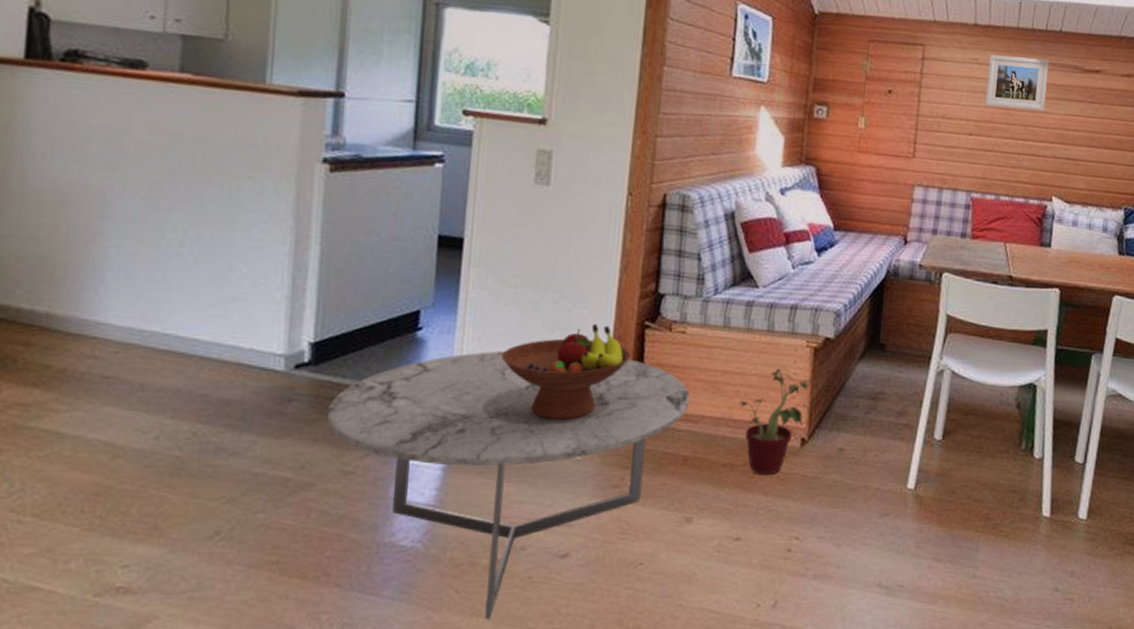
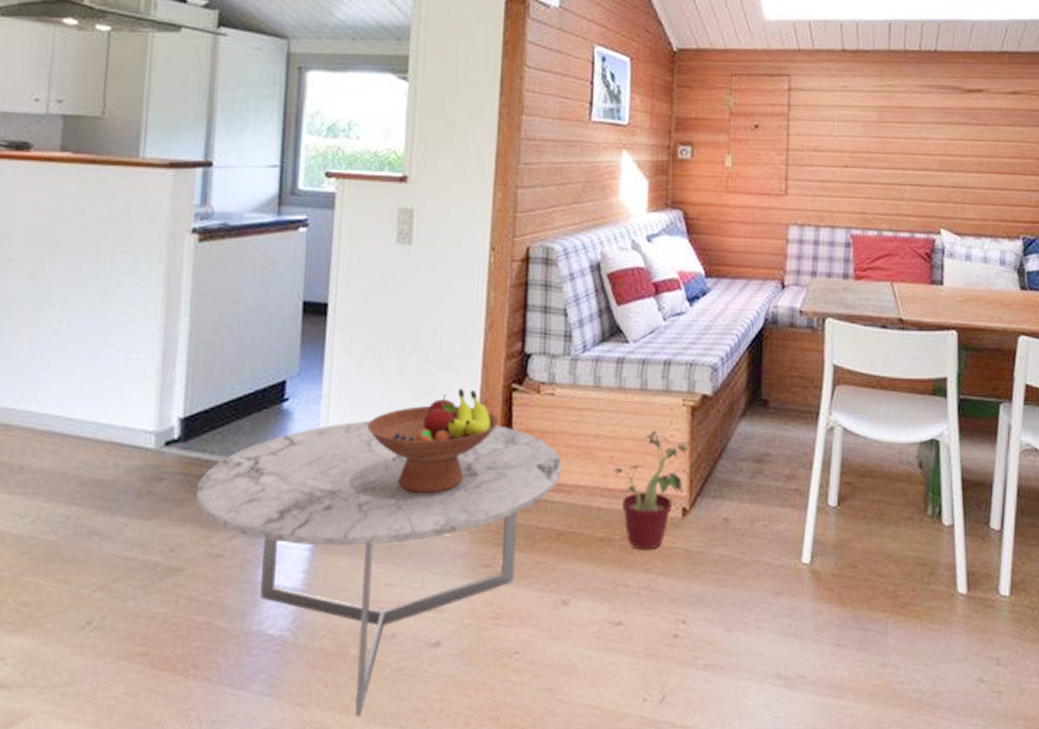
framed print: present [984,55,1049,111] -> none [858,80,925,137]

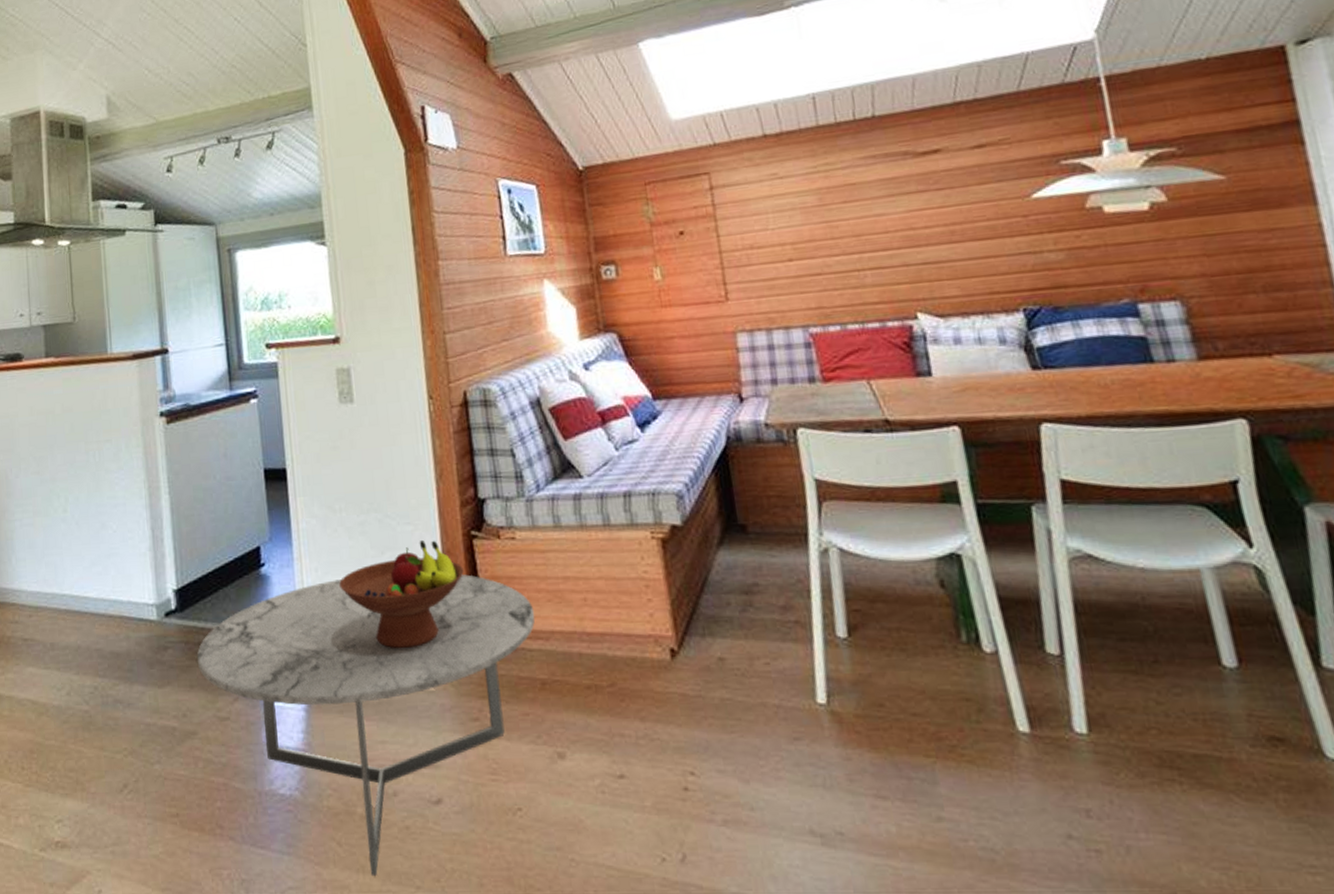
potted plant: present [613,430,696,550] -> none [589,567,674,696]

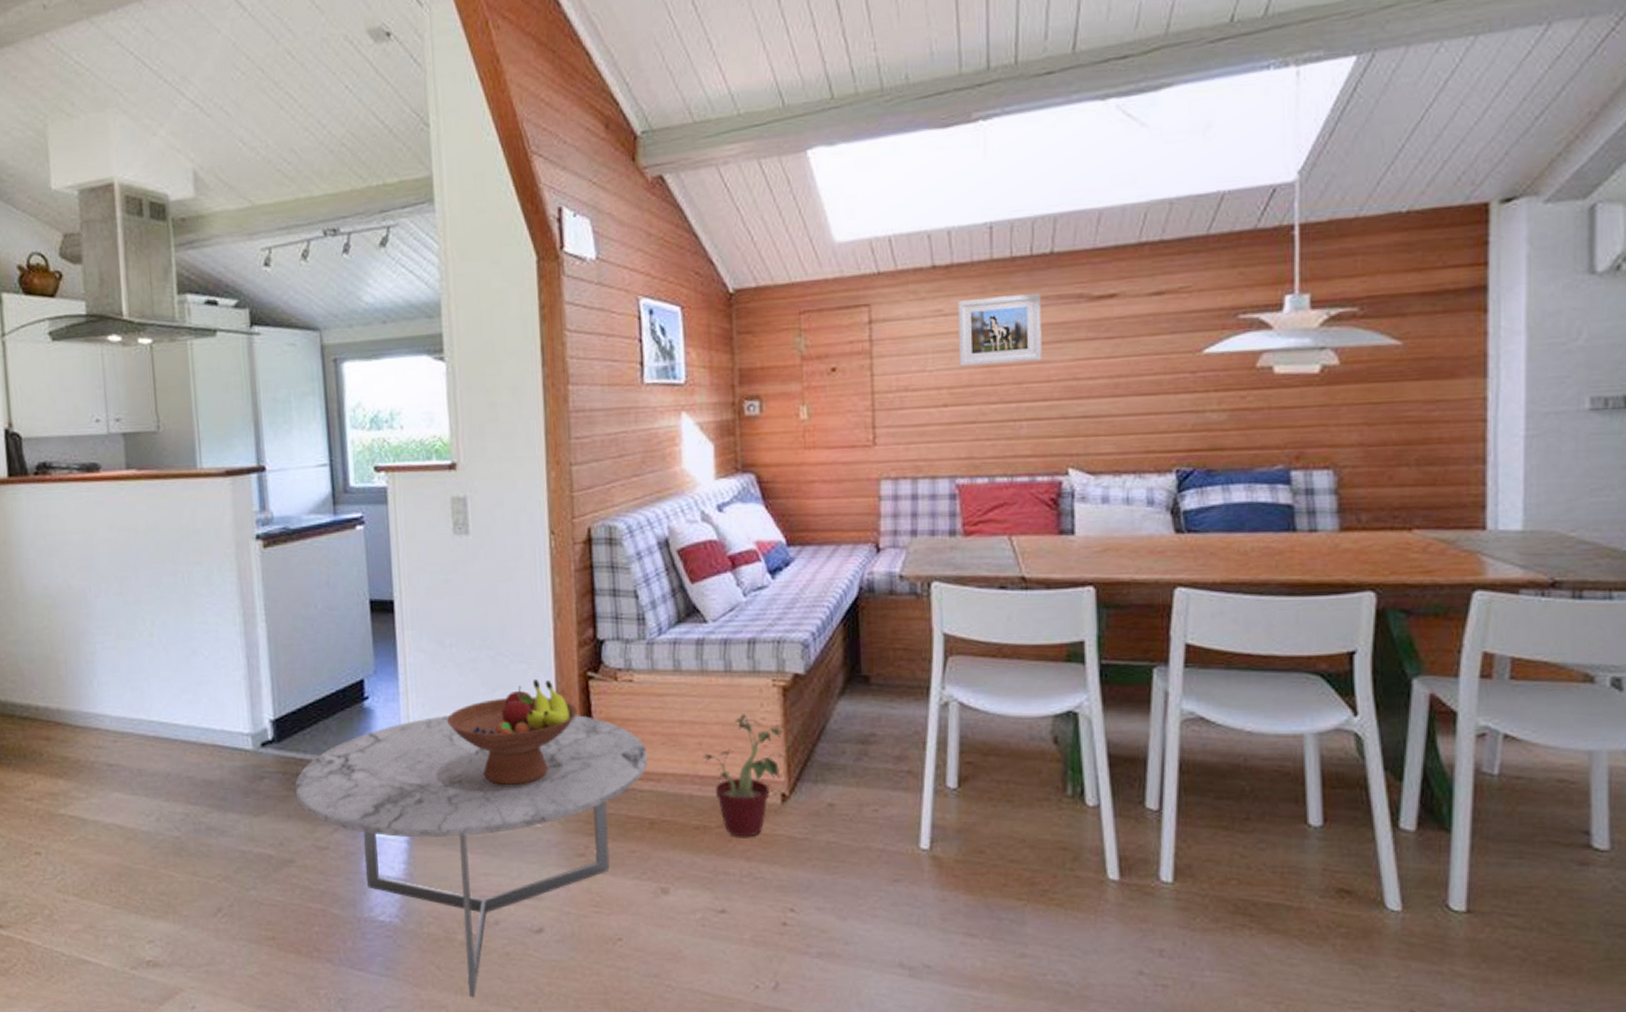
potted plant: none [589,567,674,696] -> present [703,714,791,837]
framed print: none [791,152,877,224] -> present [958,292,1042,367]

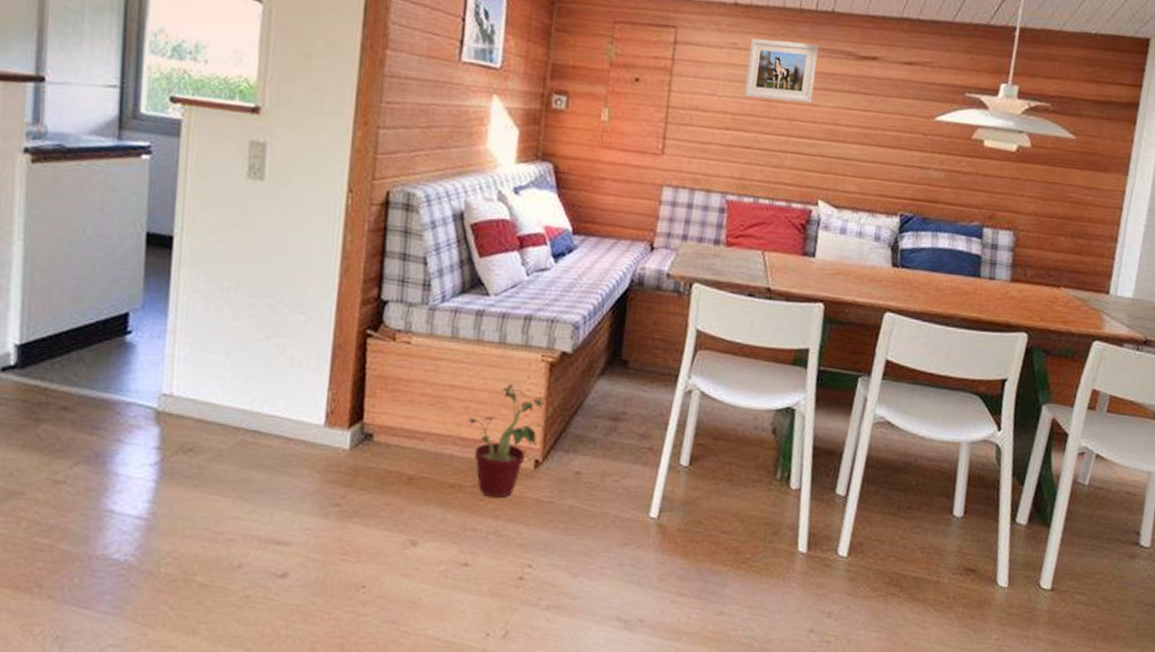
coffee table: present [295,715,648,998] -> none [34,358,416,639]
fruit bowl: present [447,678,578,786] -> none [215,331,352,434]

